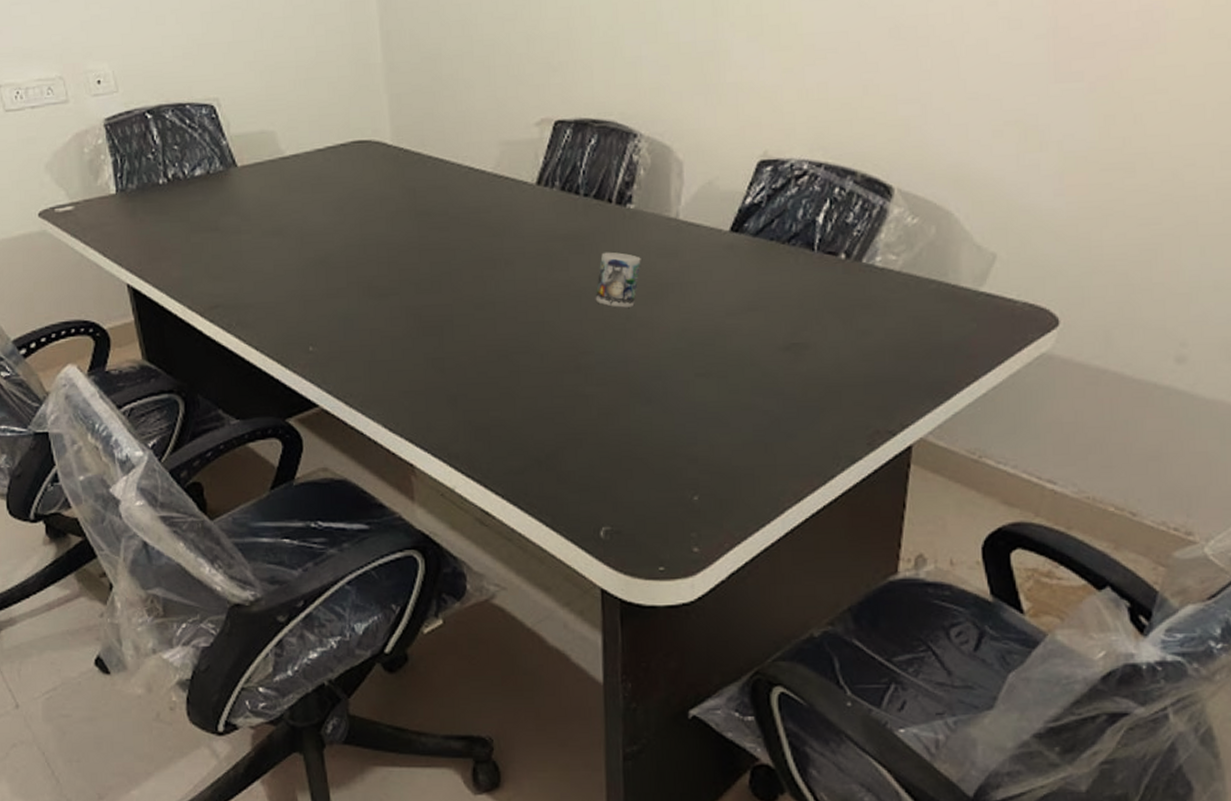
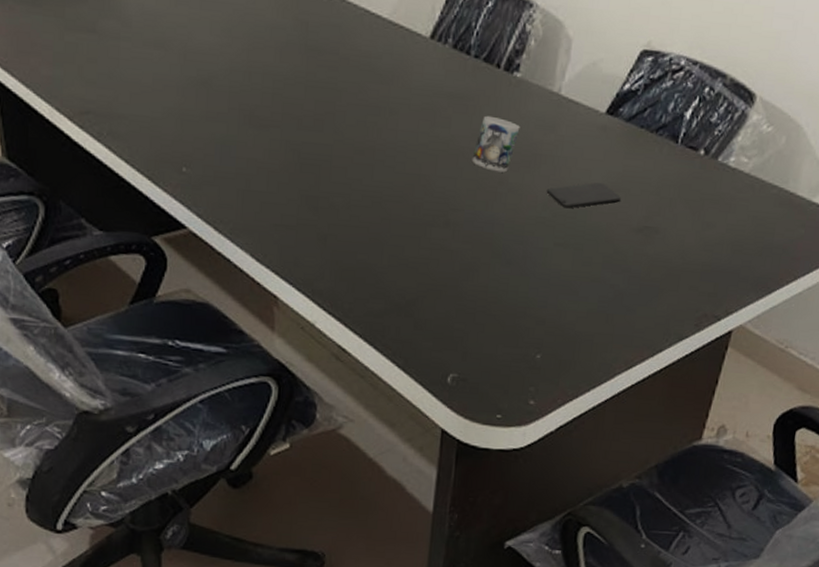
smartphone: none [678,304,760,336] -> present [546,182,621,209]

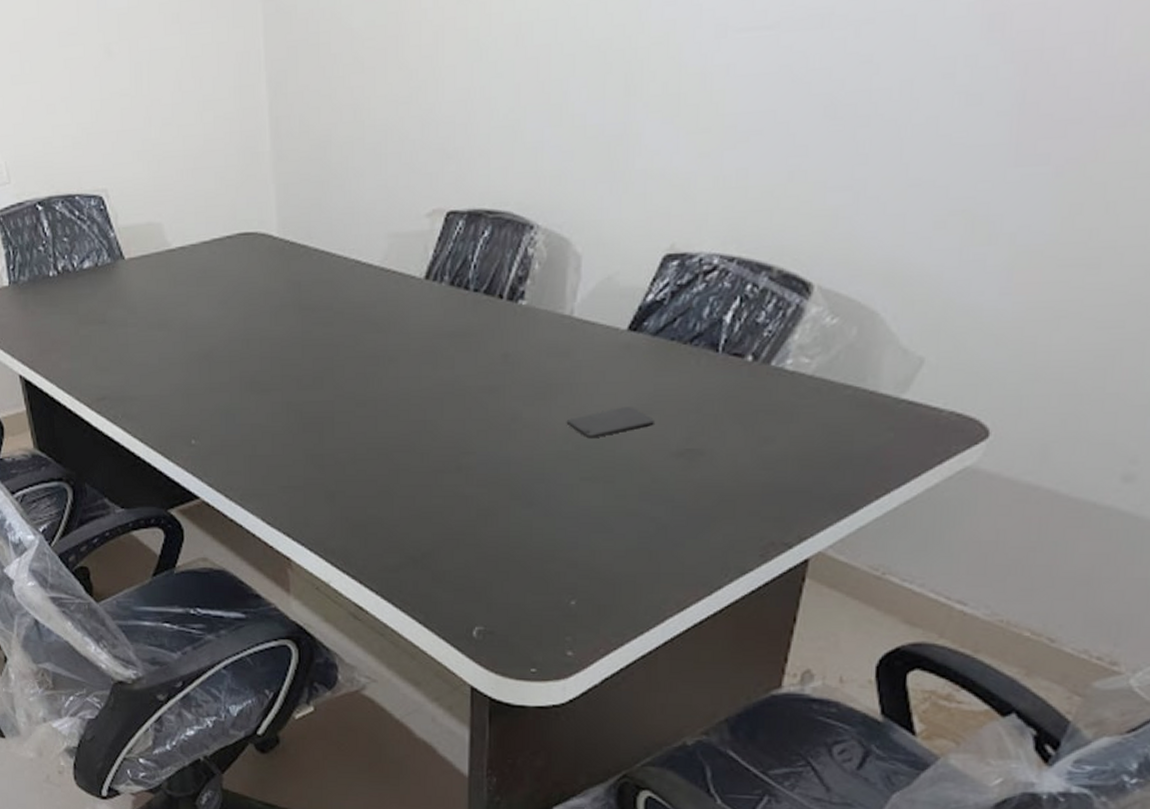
mug: present [471,115,520,173] -> none [480,350,531,408]

